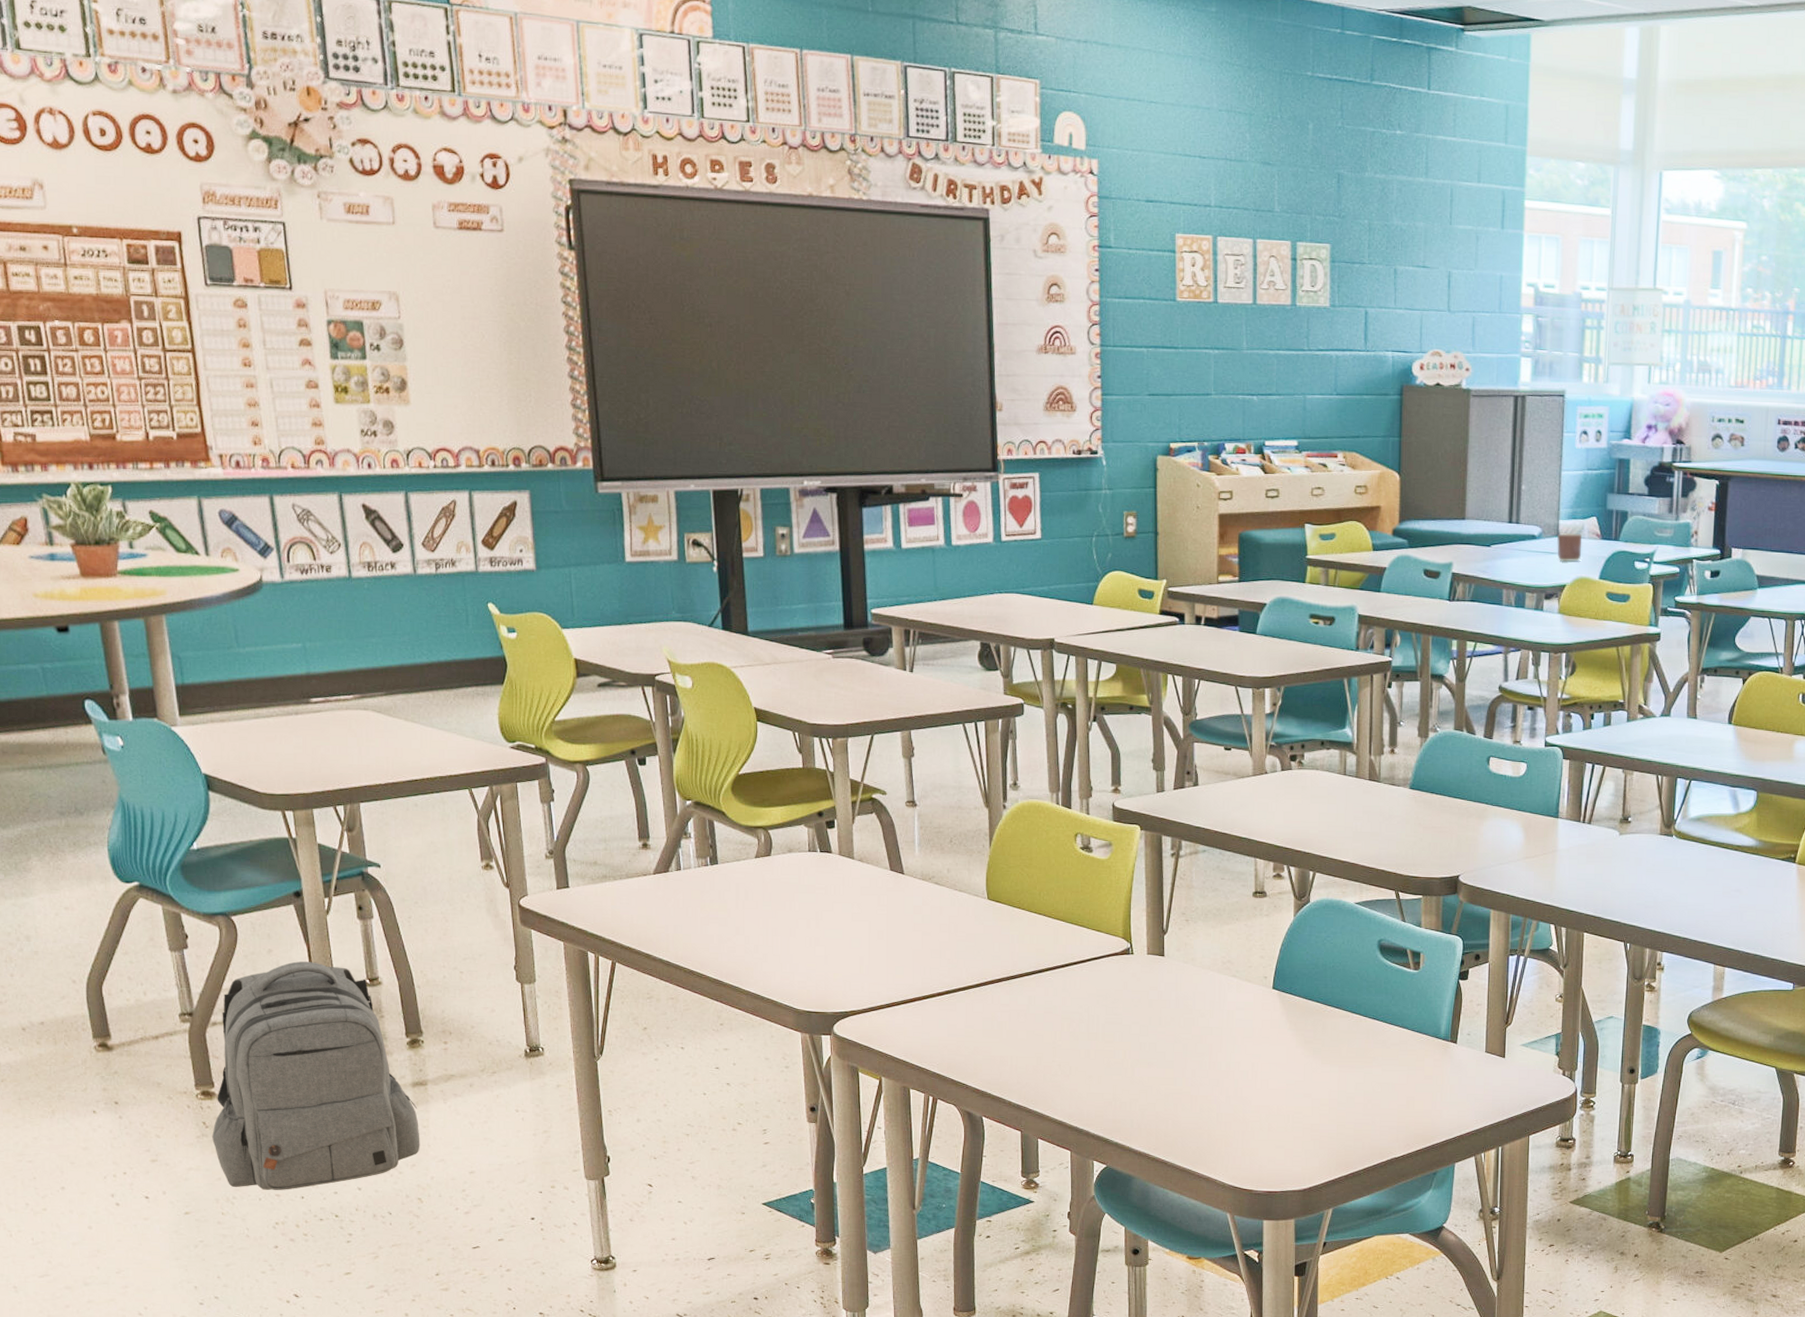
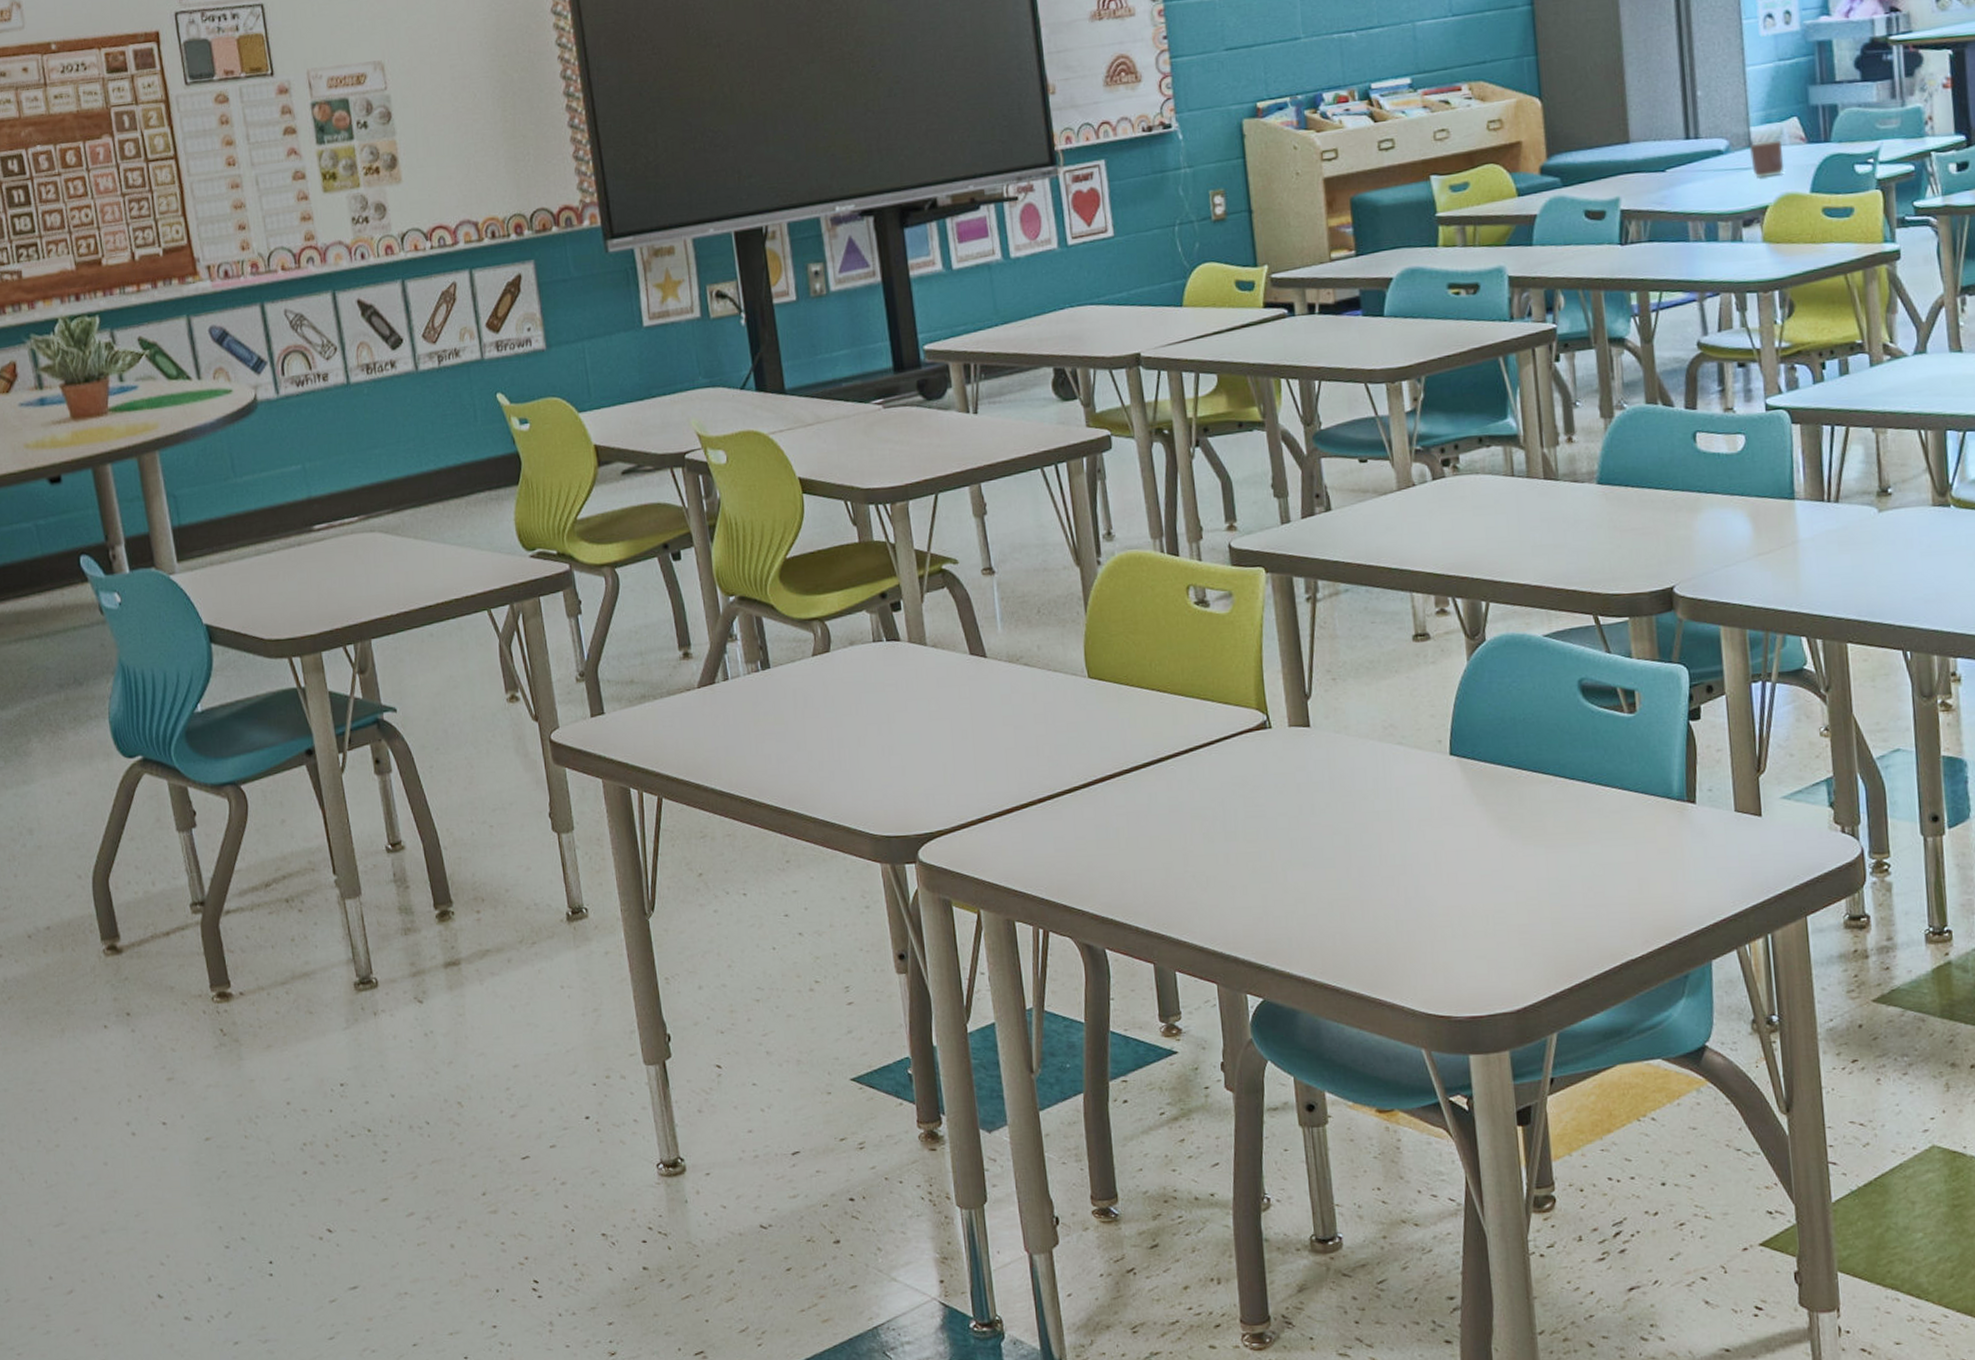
backpack: present [212,961,420,1190] -> none [230,829,457,1105]

